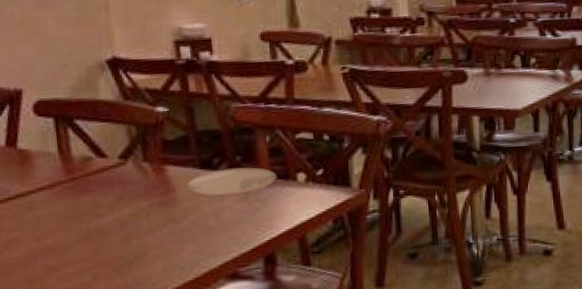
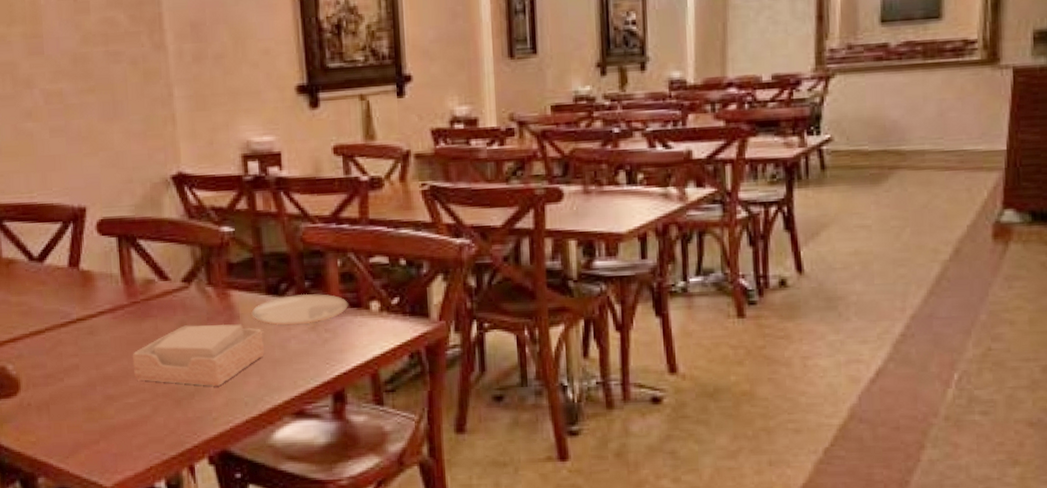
napkin holder: none [71,196,199,254] -> present [132,324,264,386]

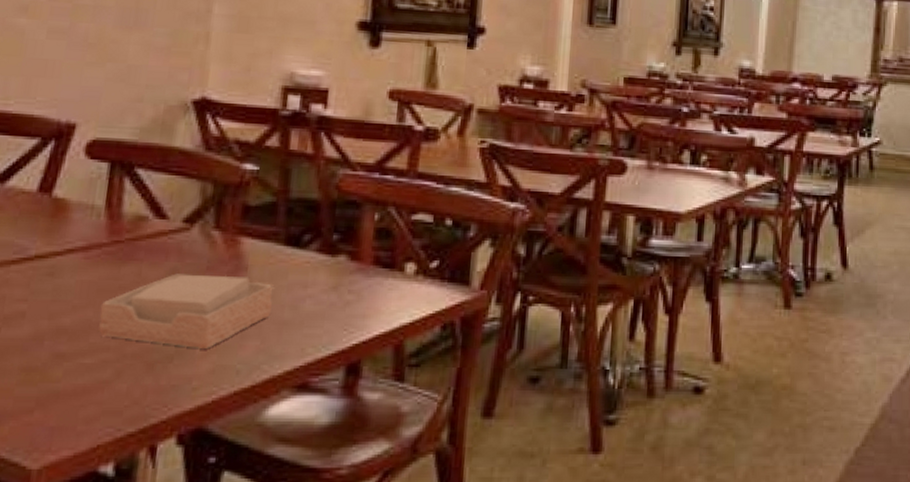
plate: present [251,293,348,326] -> none [262,248,380,283]

